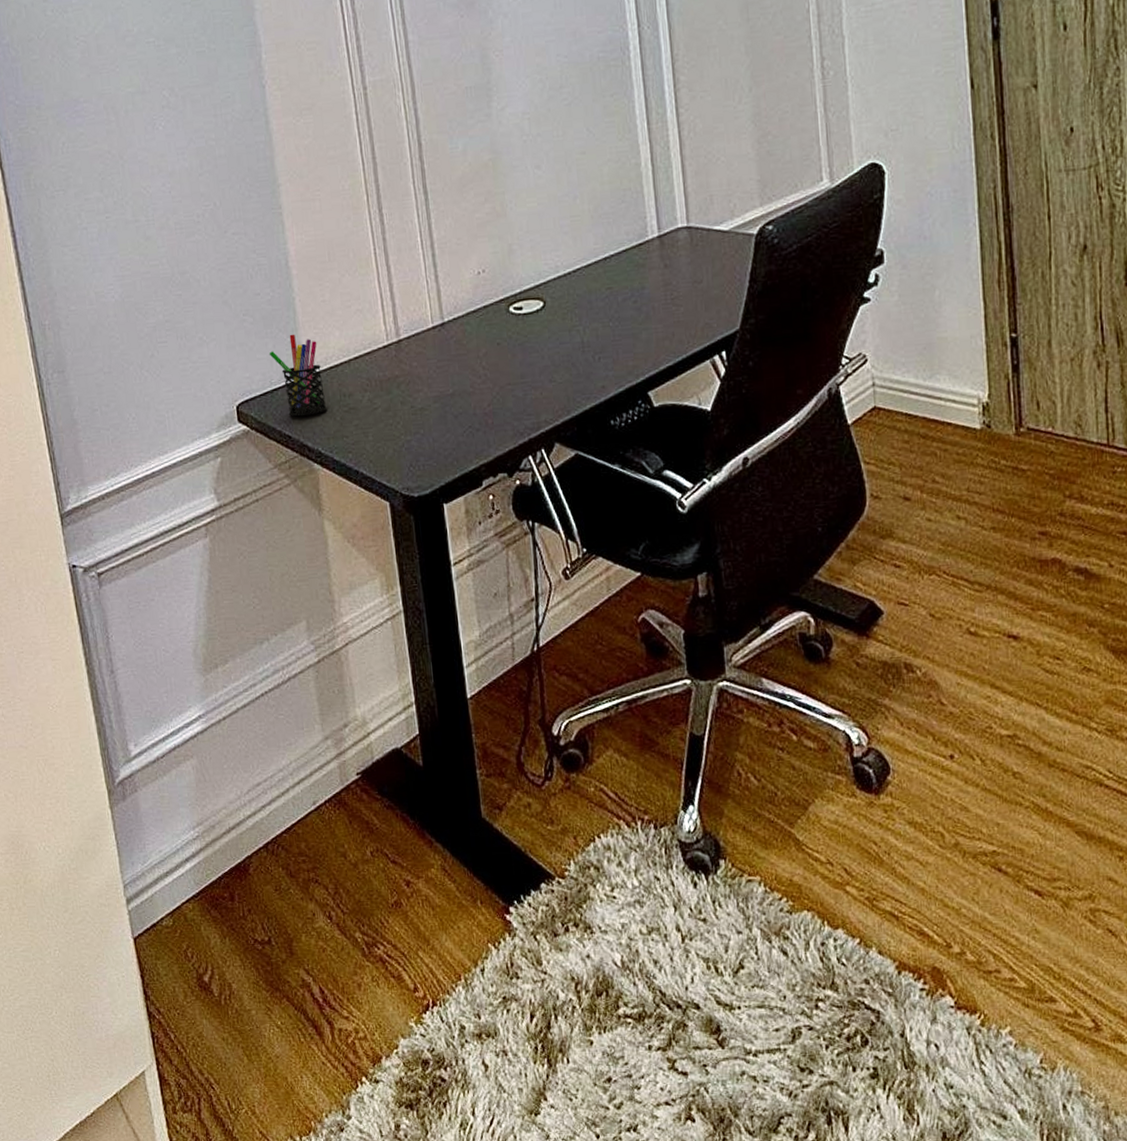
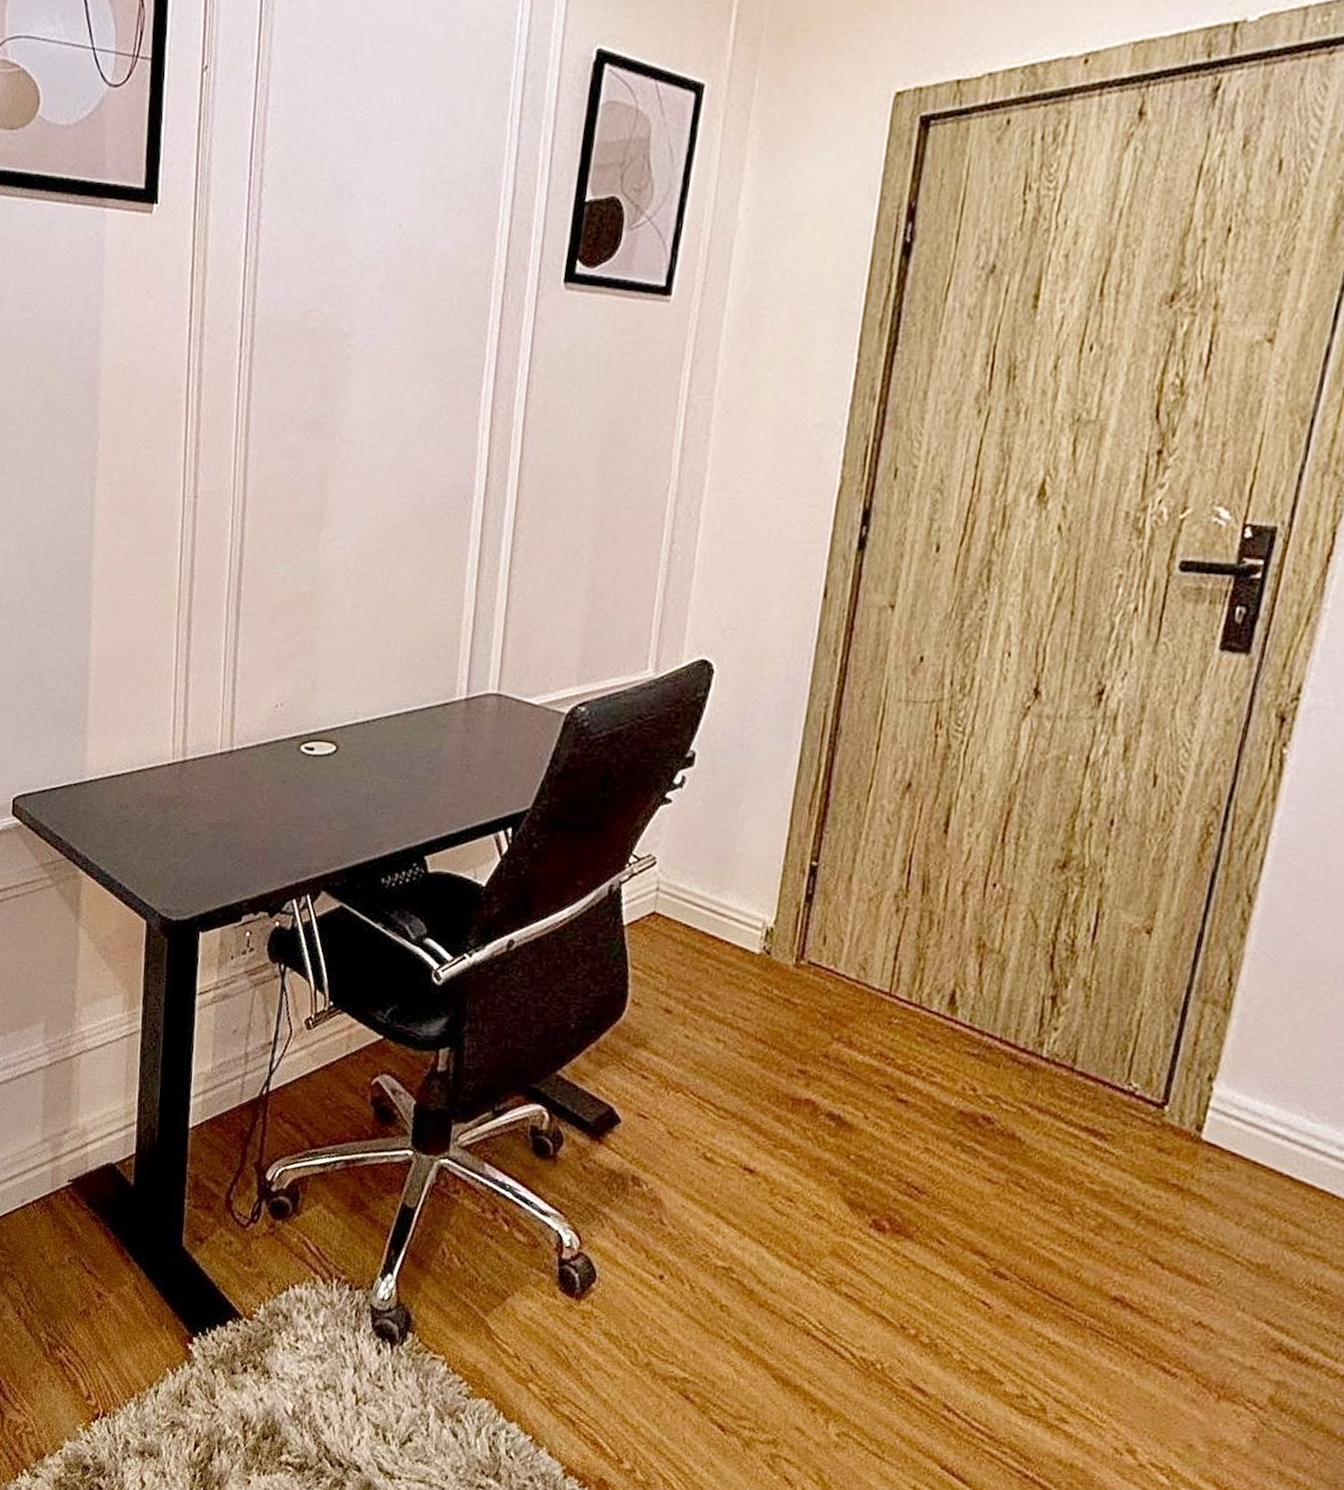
pen holder: present [269,334,327,417] -> none [53,736,103,821]

